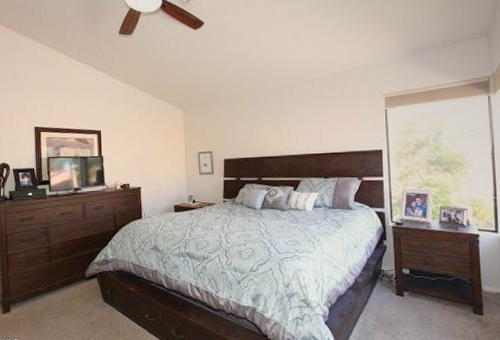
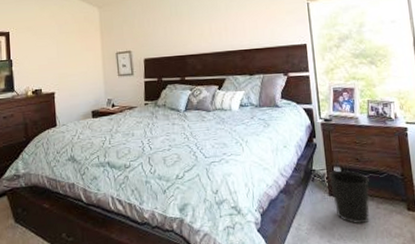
wastebasket: none [396,272,437,323] -> present [328,170,370,224]

